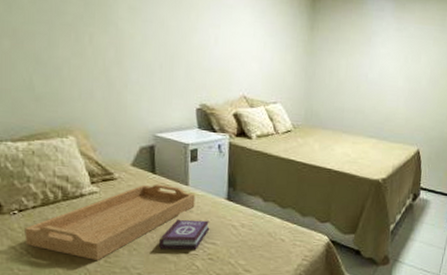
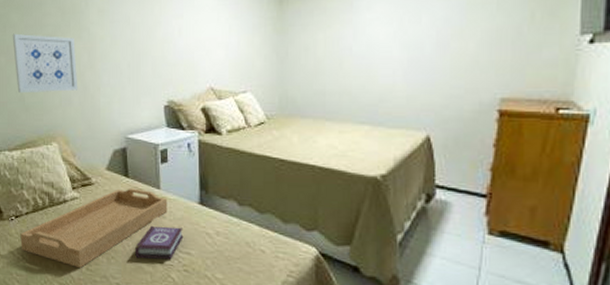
wall art: none [19,16,102,85] -> present [12,33,78,94]

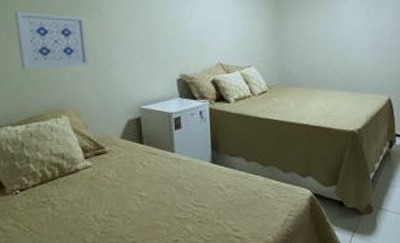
serving tray: present [20,188,168,268] -> none [26,153,182,232]
book: present [135,225,184,260] -> none [151,184,197,216]

